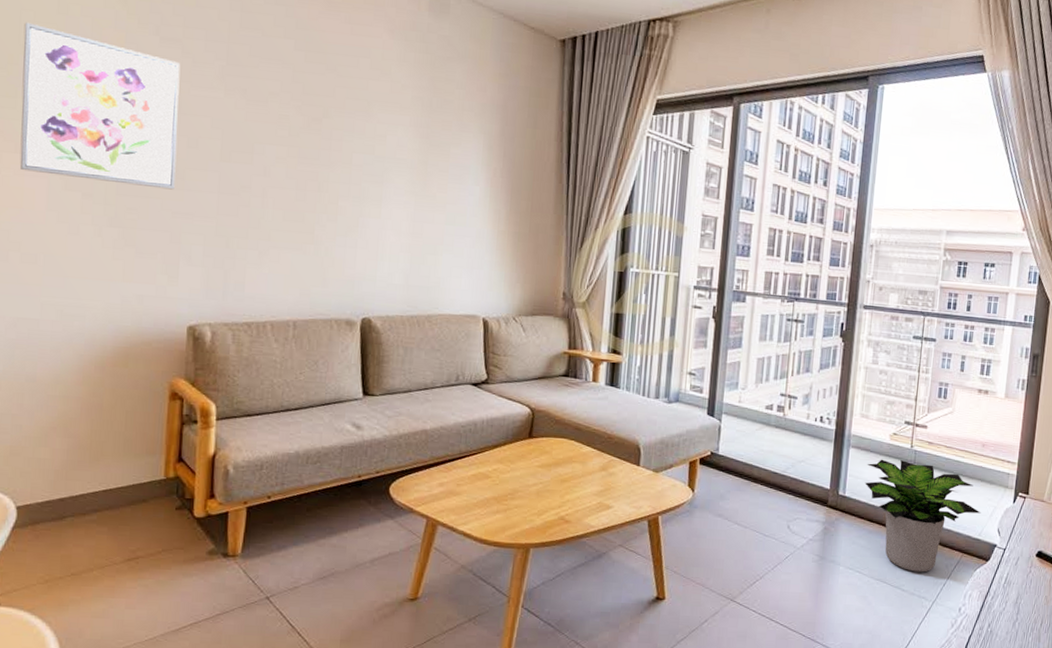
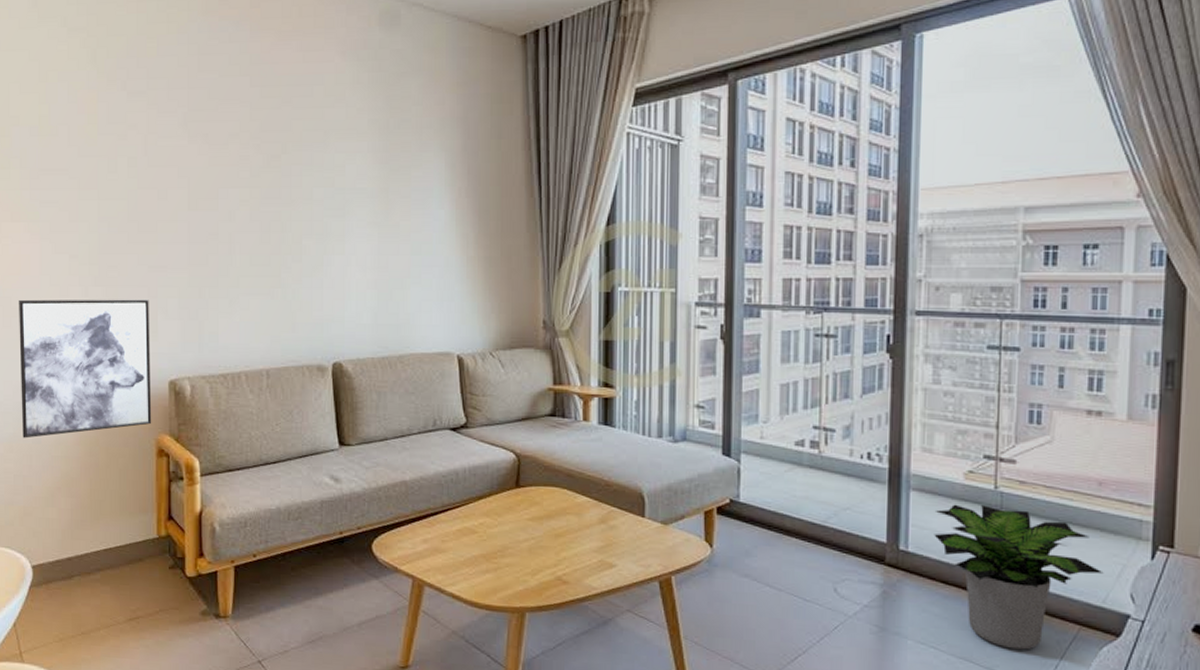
wall art: none [14,233,171,377] -> present [19,299,152,439]
wall art: present [19,22,181,190] -> none [12,94,149,244]

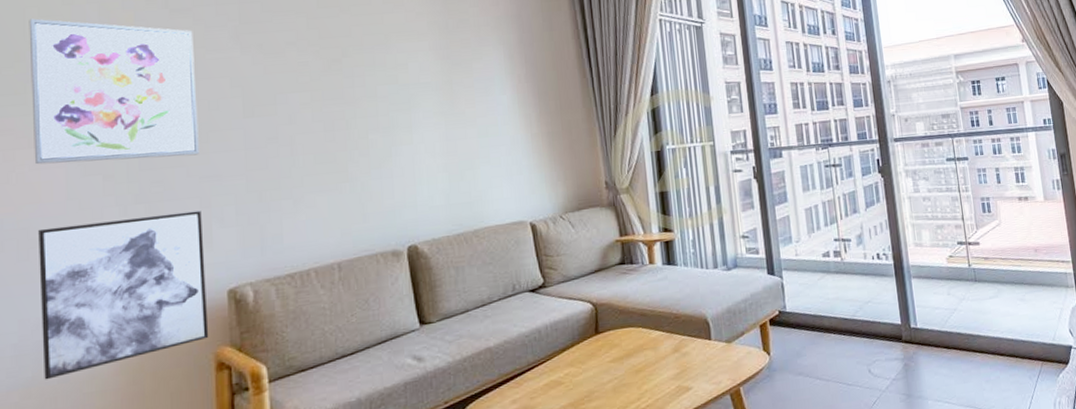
wall art: none [12,94,149,244] -> present [29,18,199,165]
potted plant: present [934,504,1104,650] -> none [931,279,1050,391]

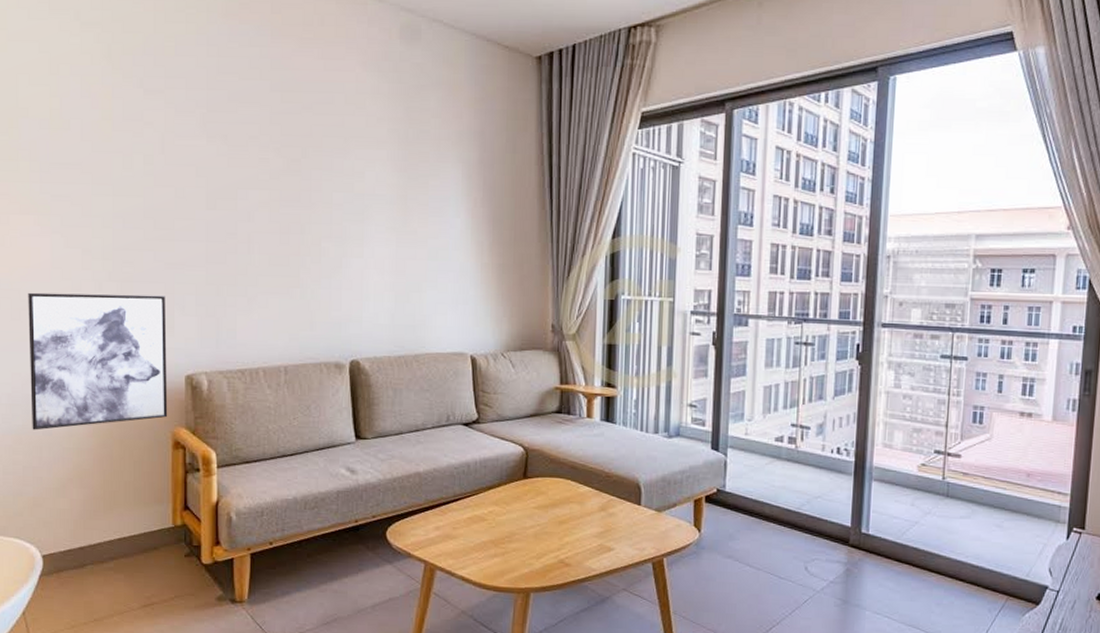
wall art: present [29,18,199,165] -> none [21,86,165,241]

